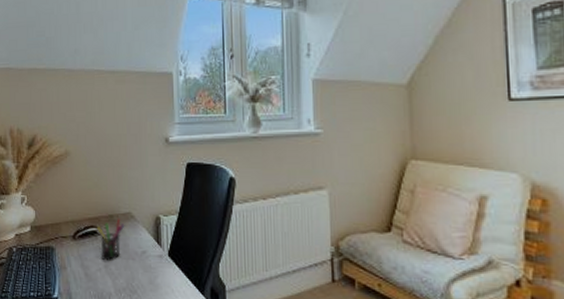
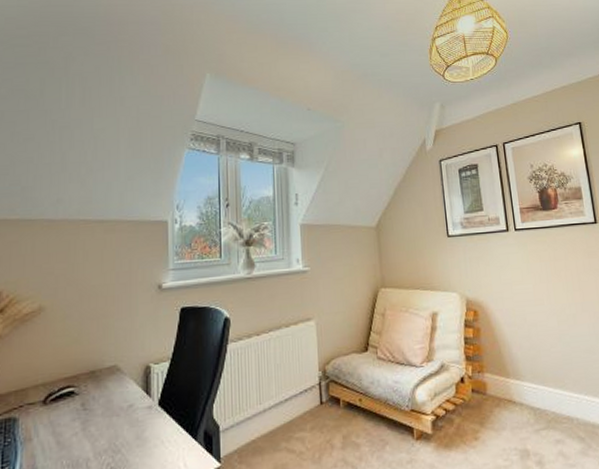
pen holder: present [97,219,125,261] -> none [75,374,109,423]

